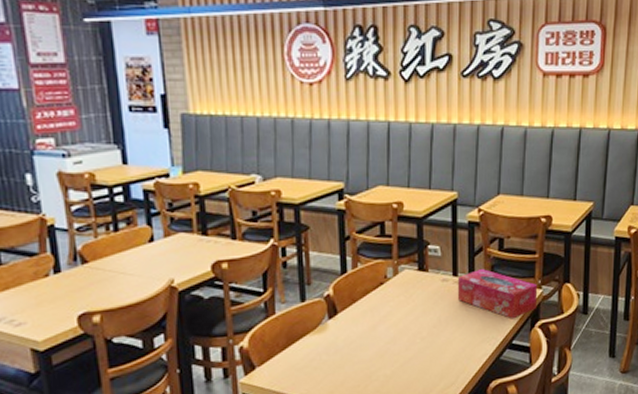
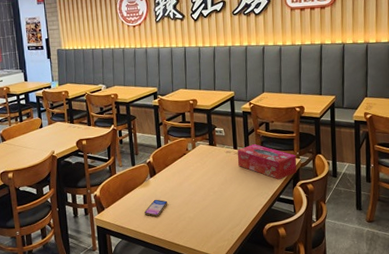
smartphone: none [318,350,354,376] -> present [145,199,168,217]

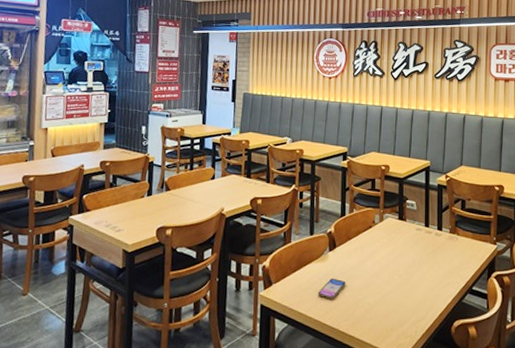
tissue box: present [237,144,297,180] -> none [428,223,493,268]

